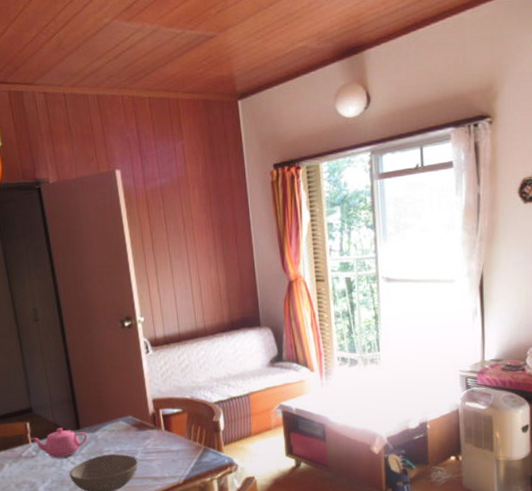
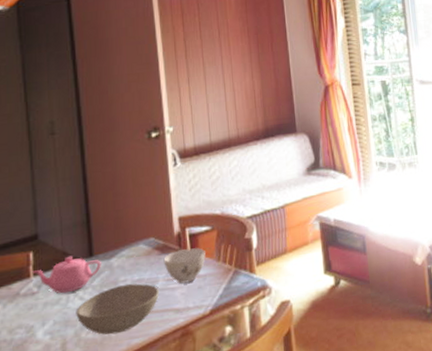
teacup: none [141,427,178,457] -> present [163,248,206,284]

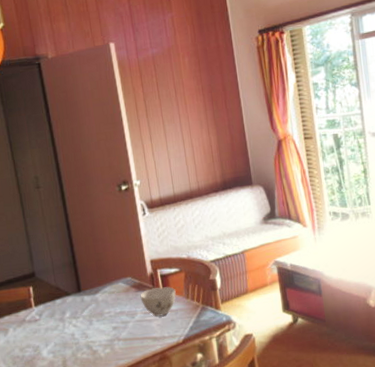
teapot: present [32,255,101,294] -> none [33,290,89,322]
bowl: present [76,283,159,335] -> none [71,315,139,356]

